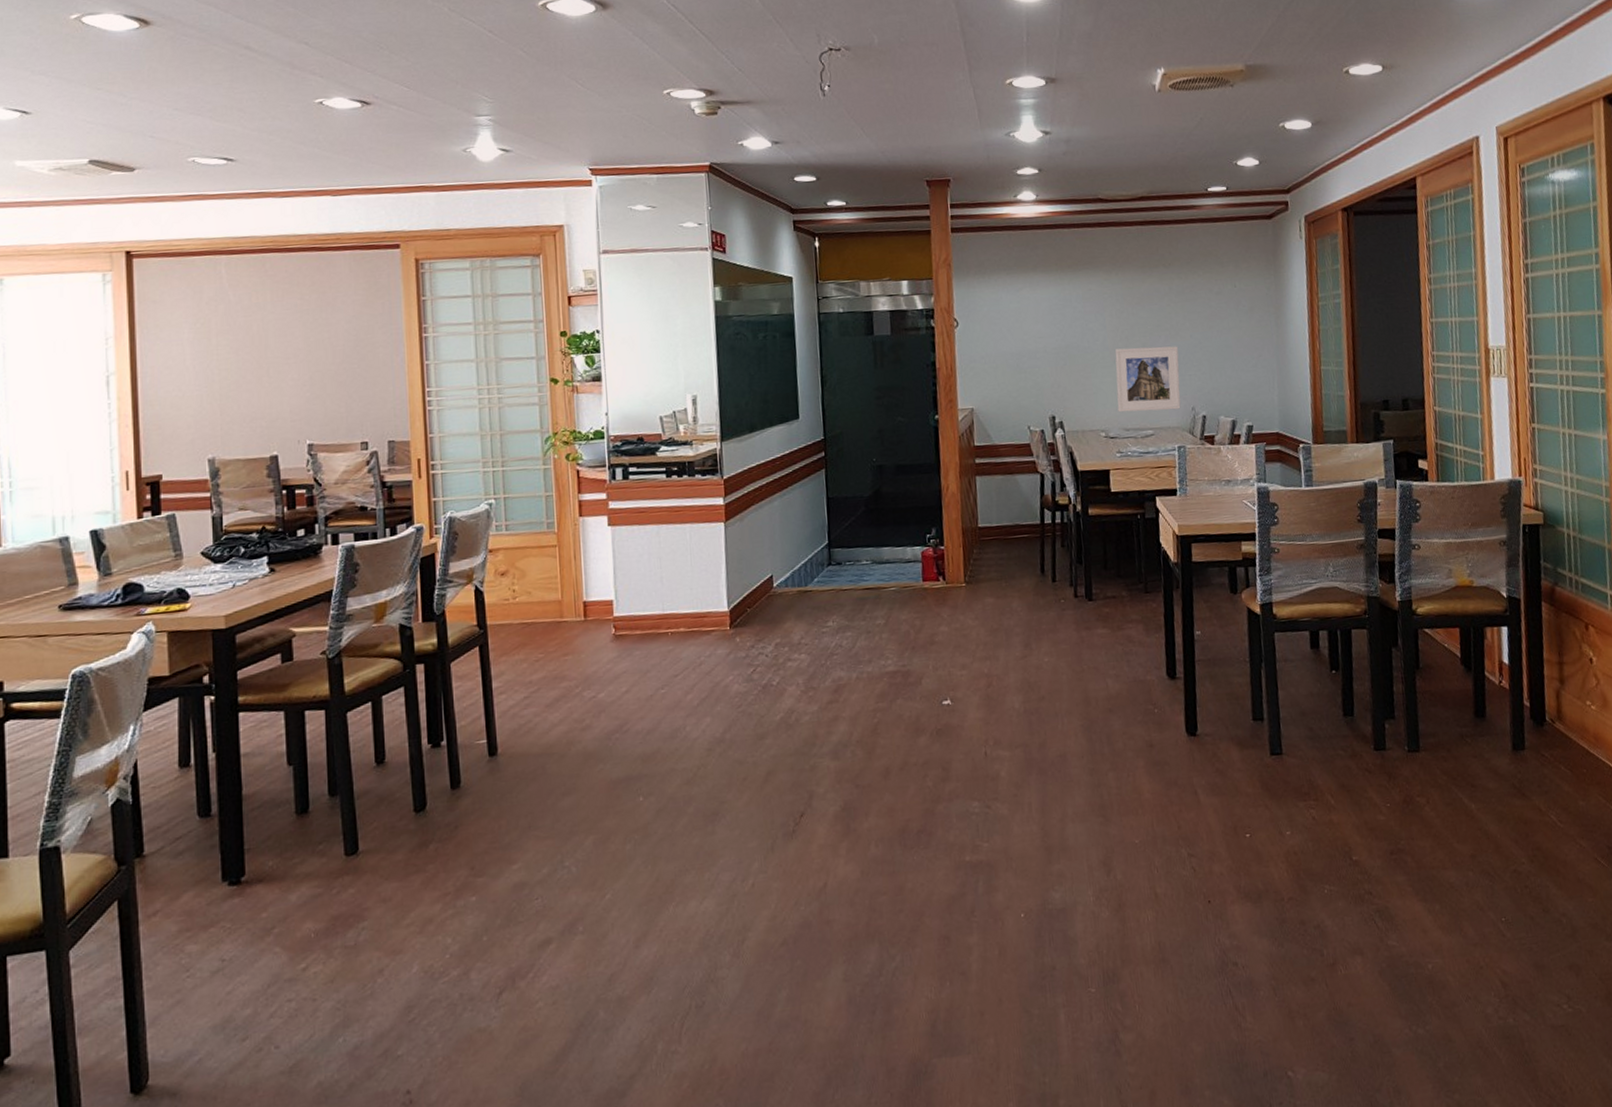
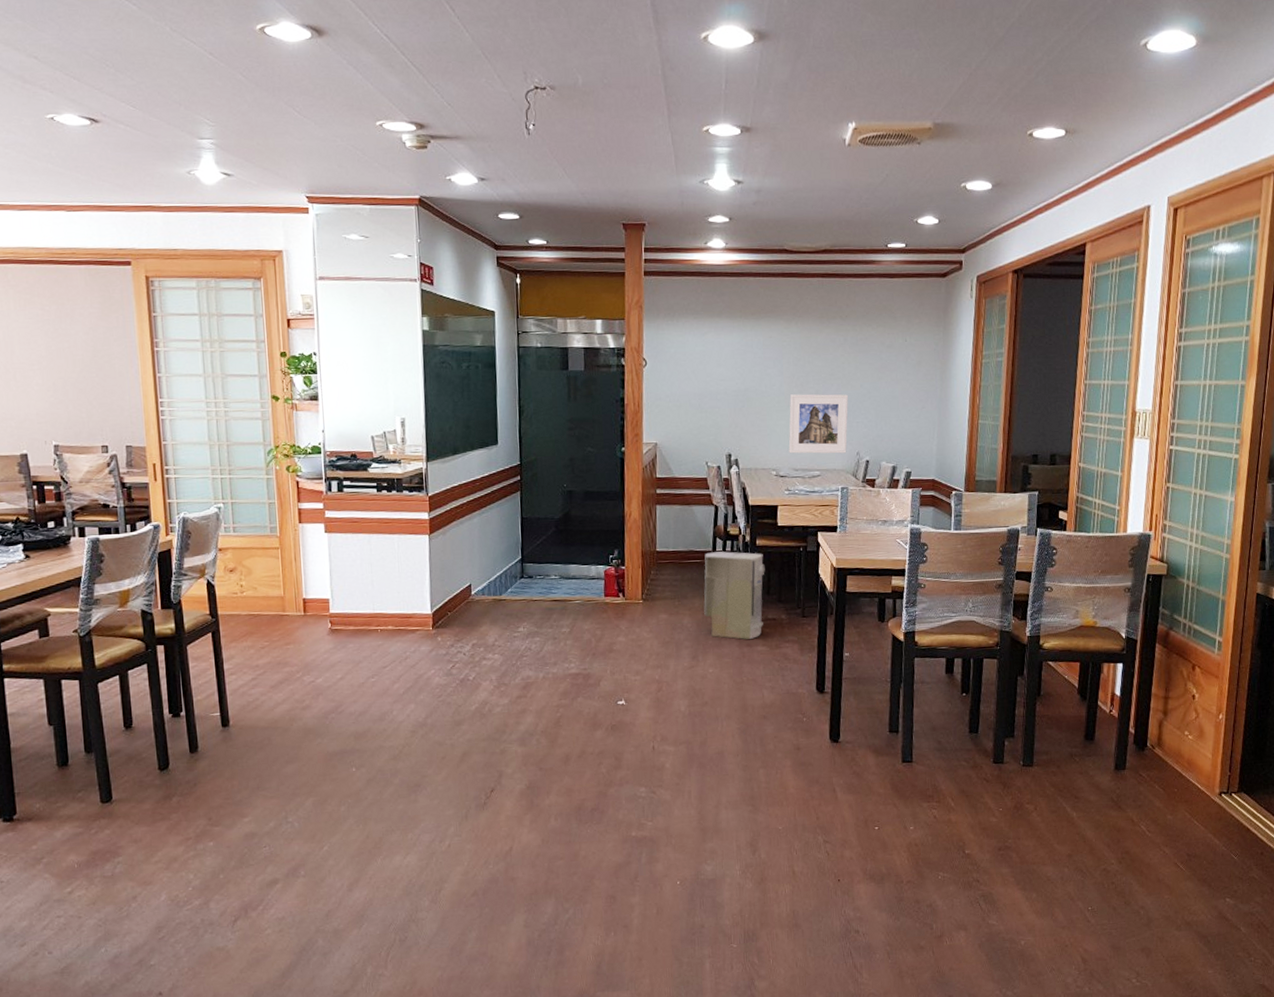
air purifier: none [1032,523,1102,622] -> present [704,551,765,640]

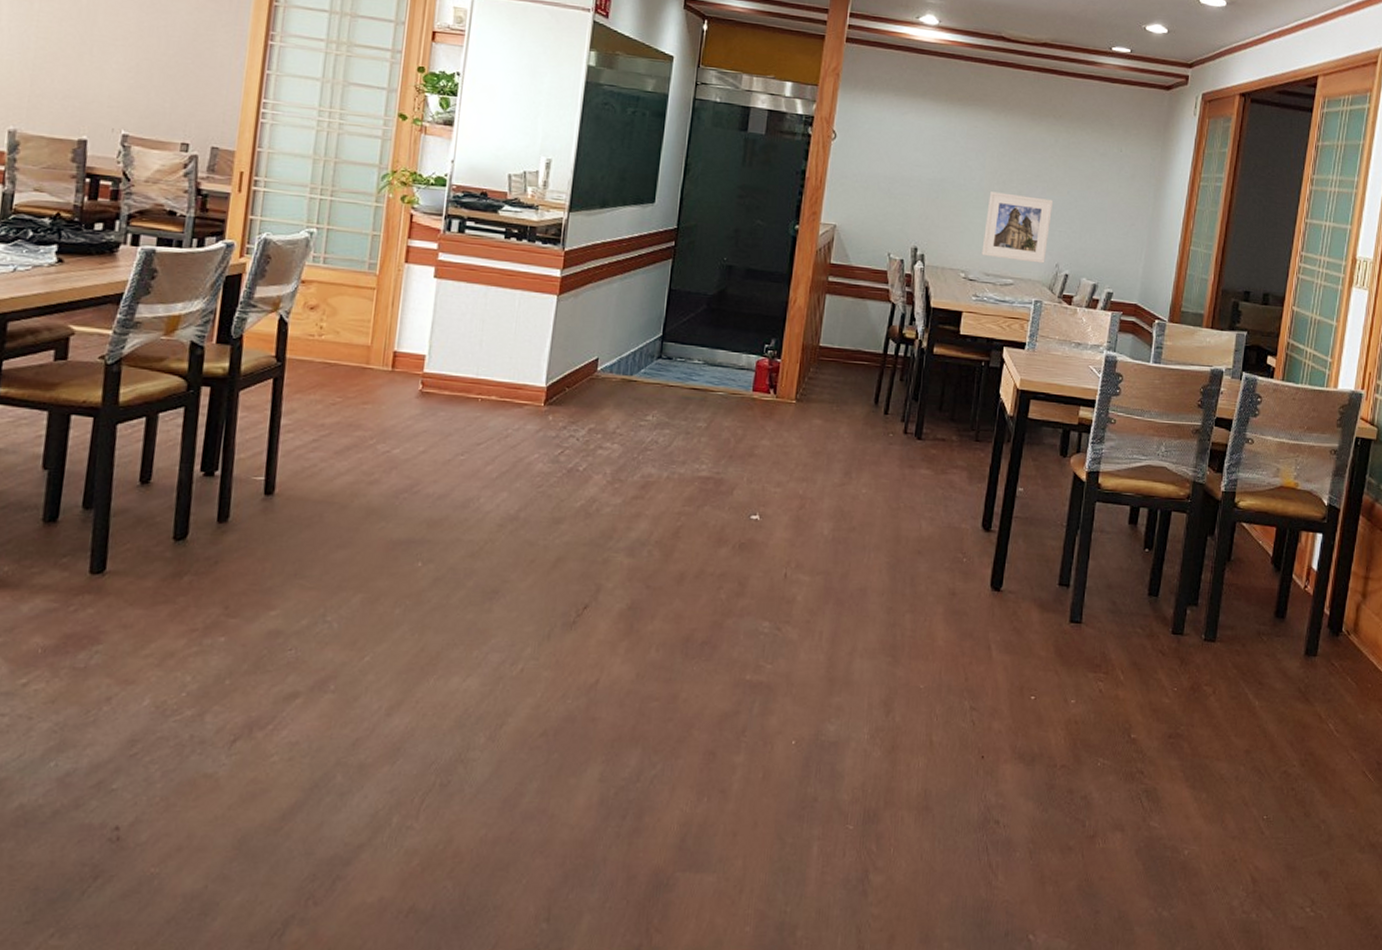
air purifier: present [704,551,765,640] -> none [865,355,940,461]

